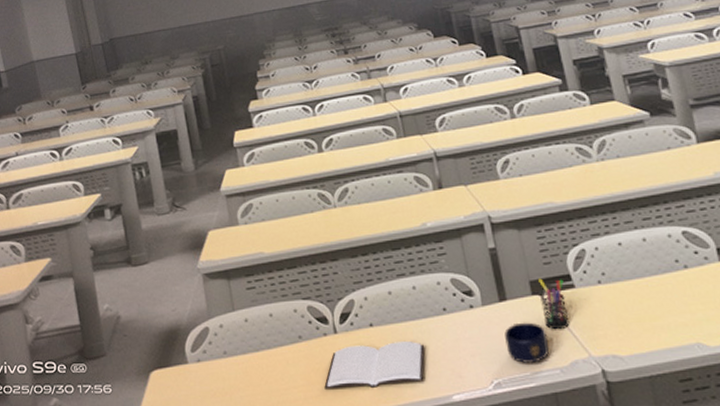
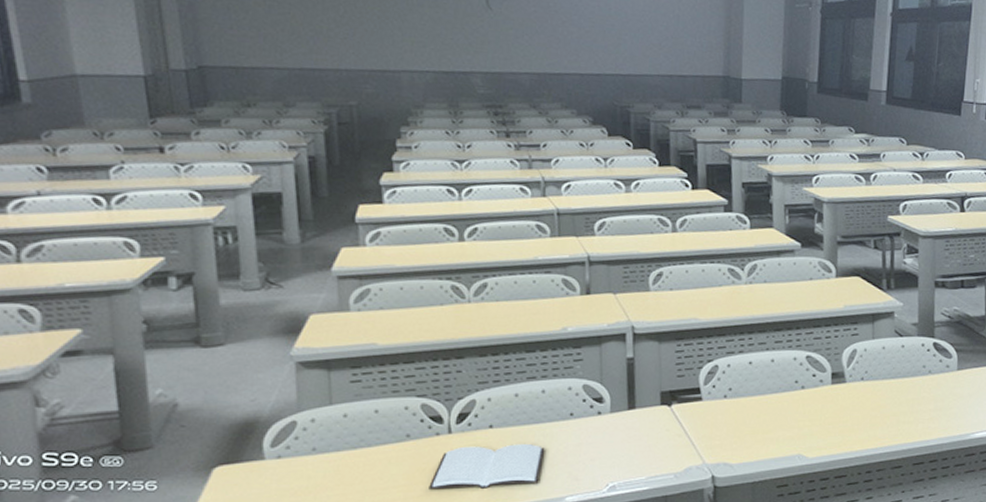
mug: present [504,322,549,363] -> none [627,430,669,468]
pen holder: present [538,278,570,330] -> none [668,390,692,439]

